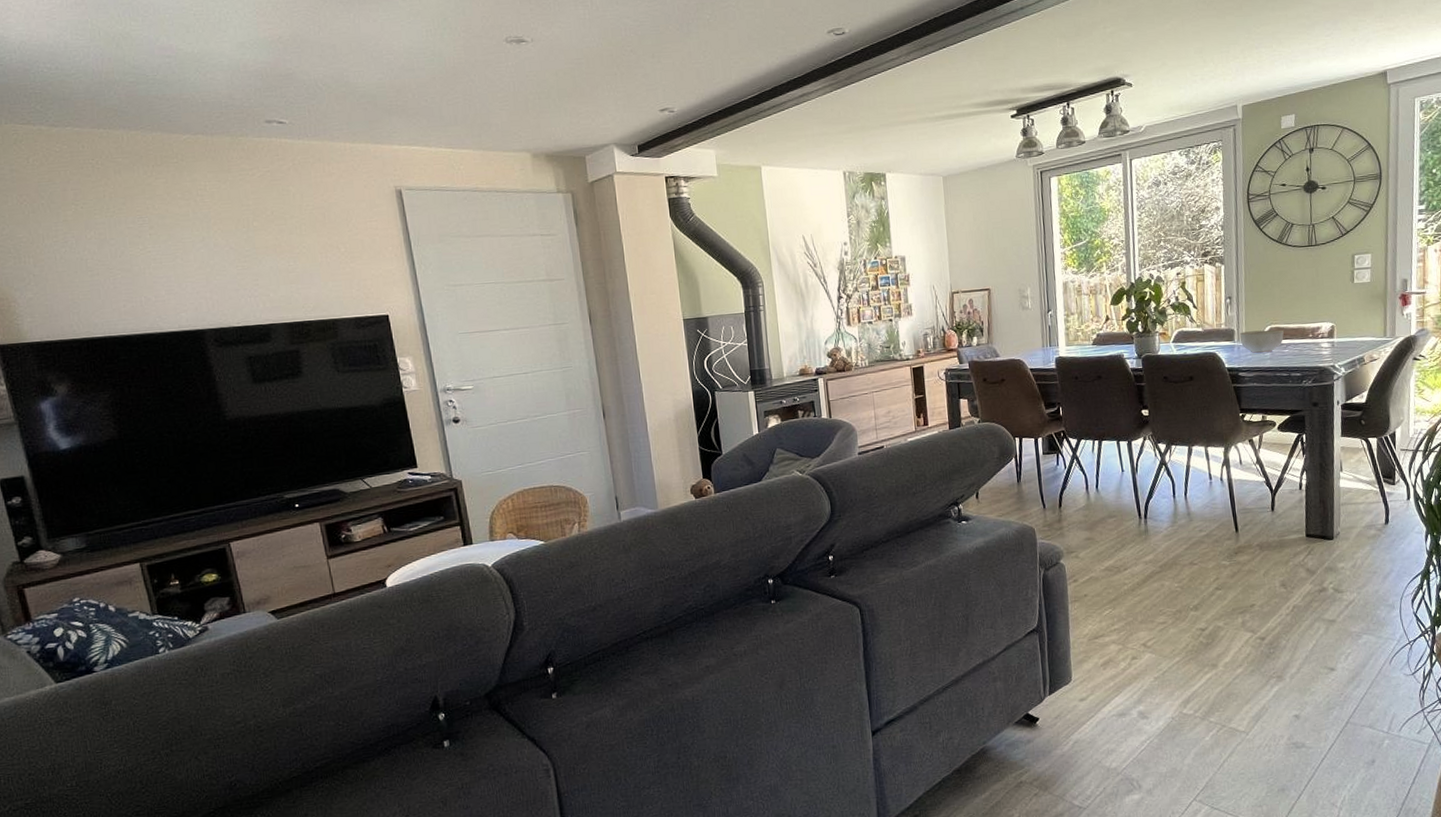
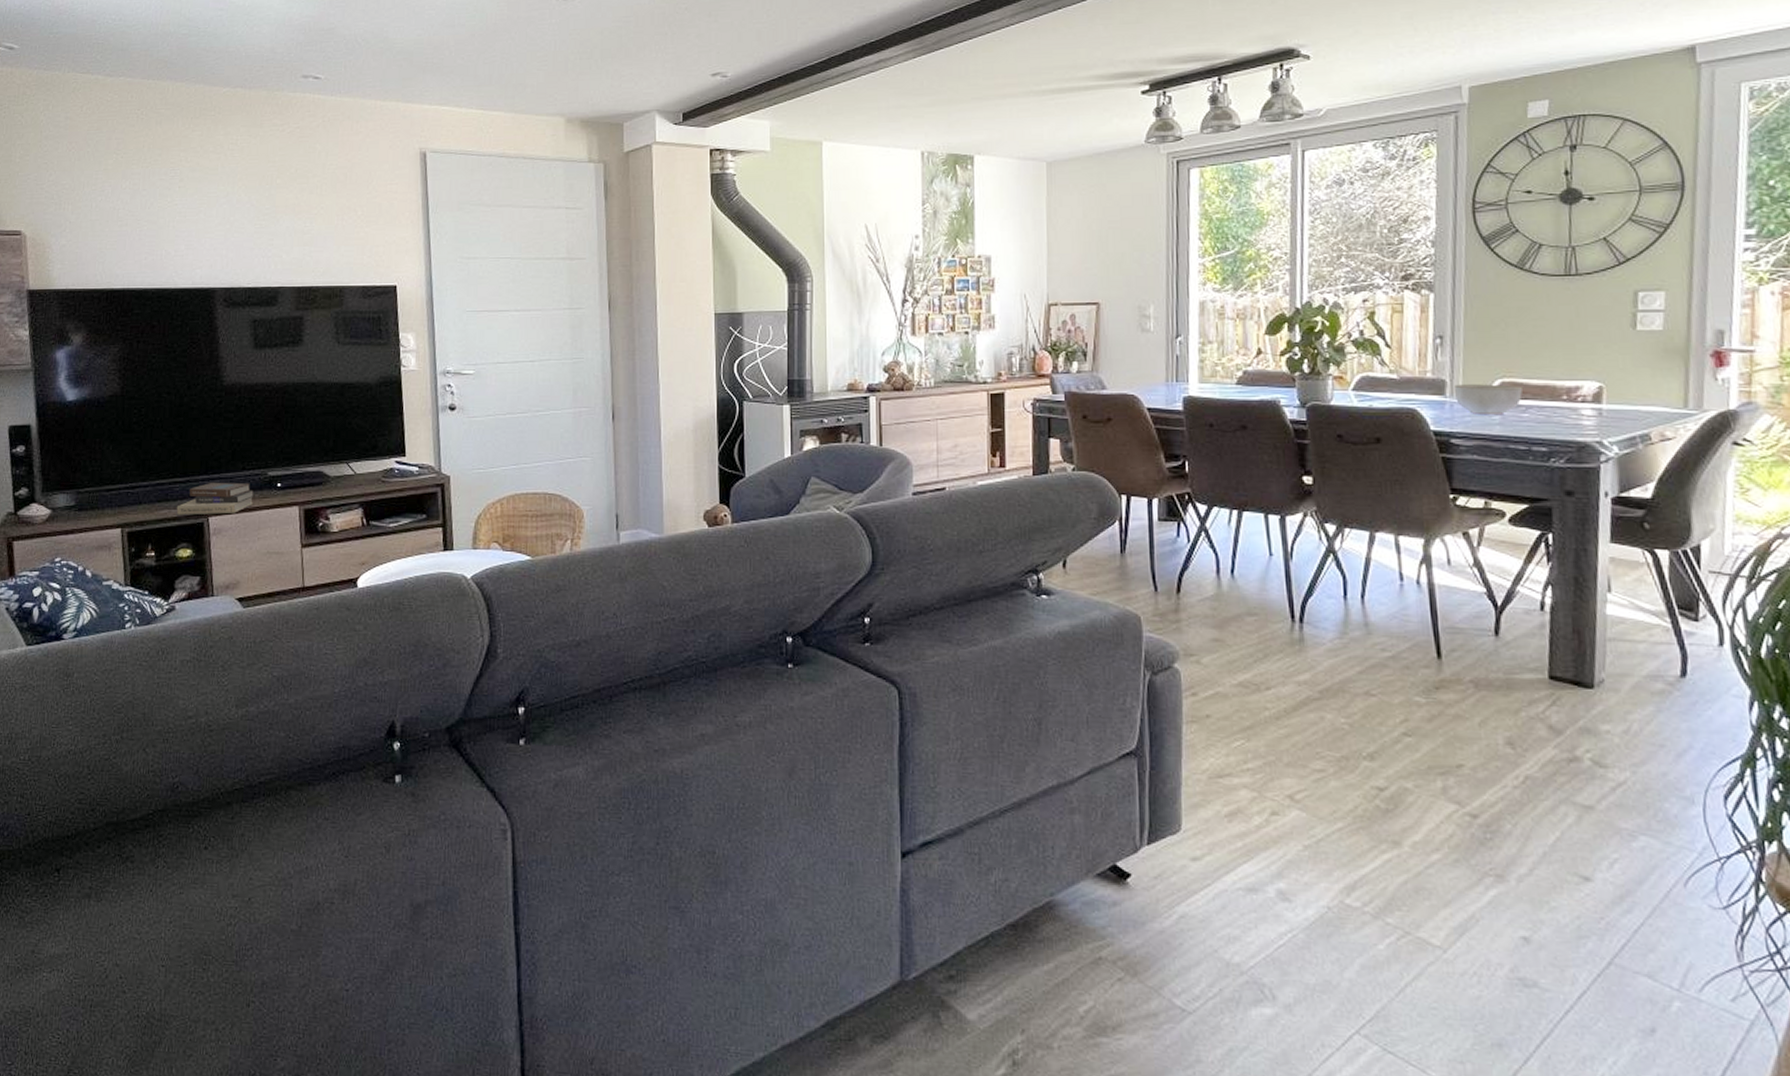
books: none [195,507,274,544] -> present [176,483,255,516]

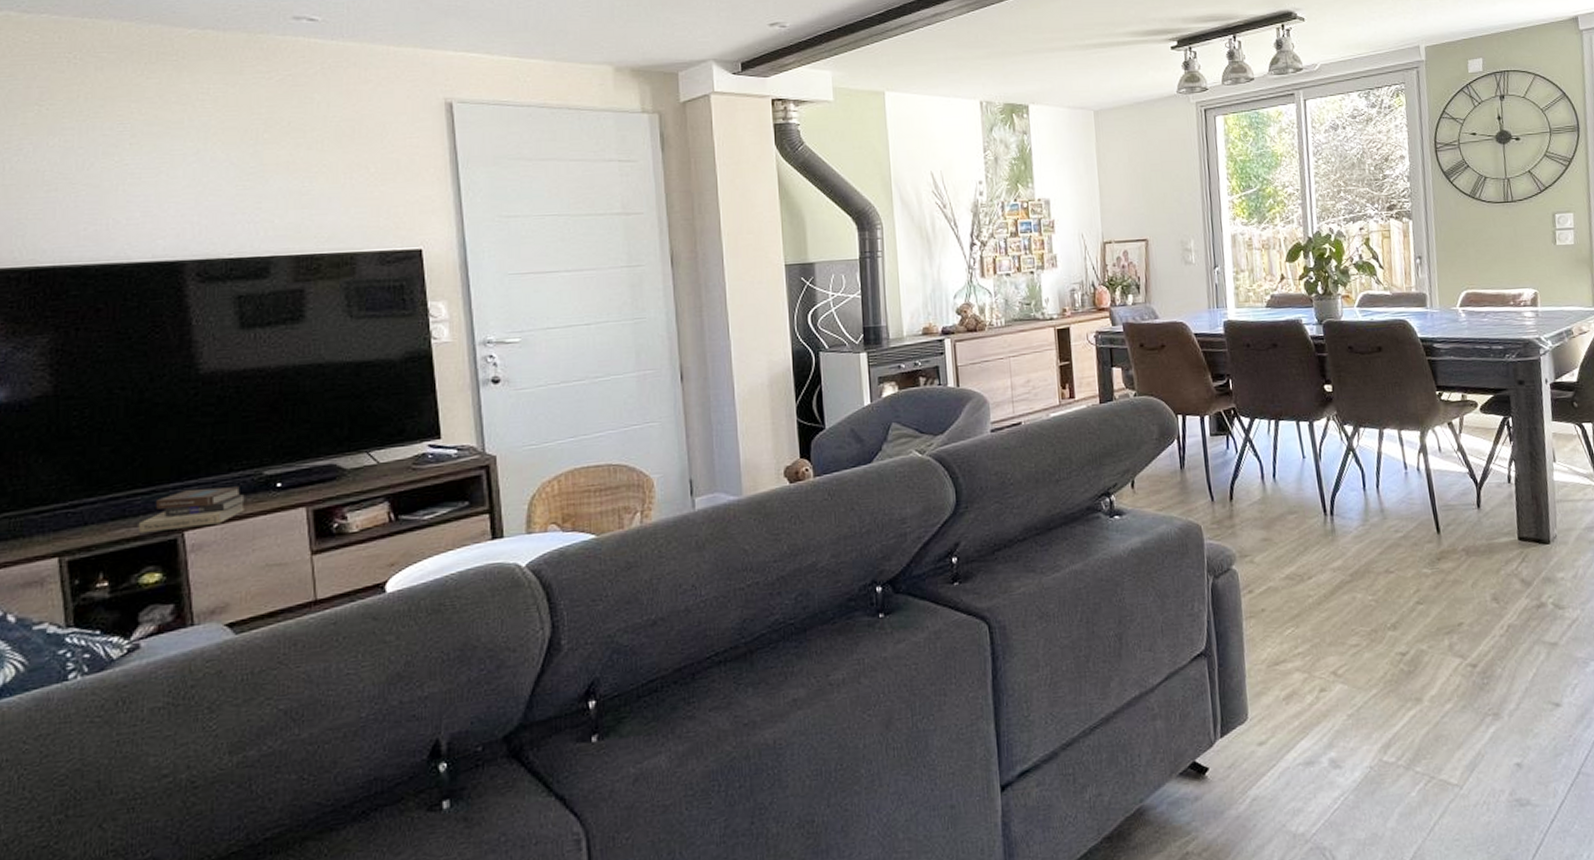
bowl: present [1453,384,1524,416] -> none [1432,295,1483,322]

